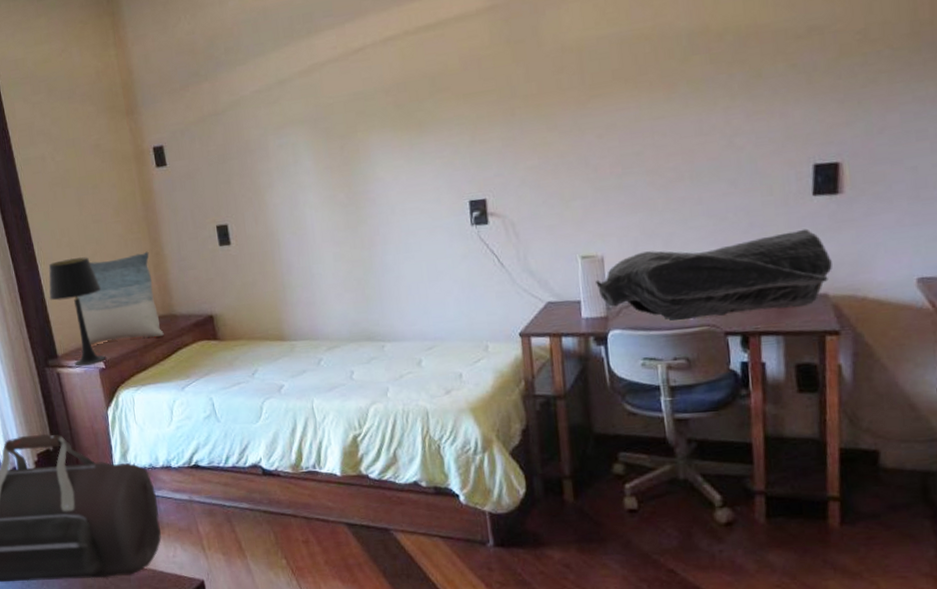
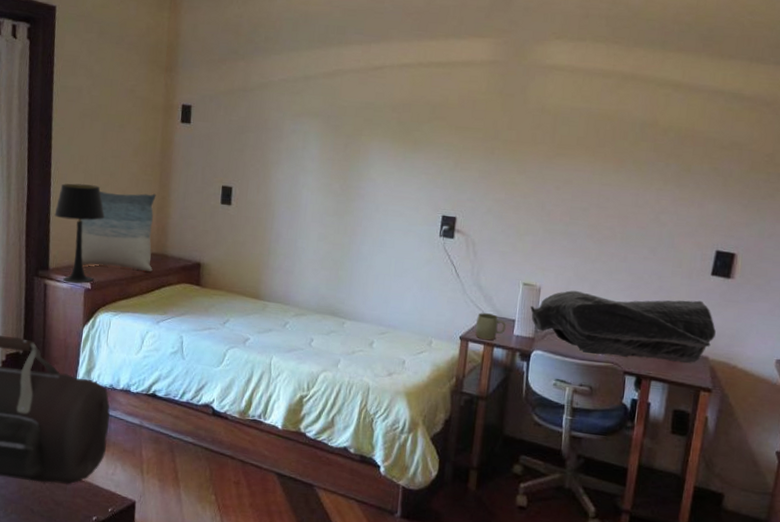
mug: none [534,299,571,332] -> present [475,313,506,341]

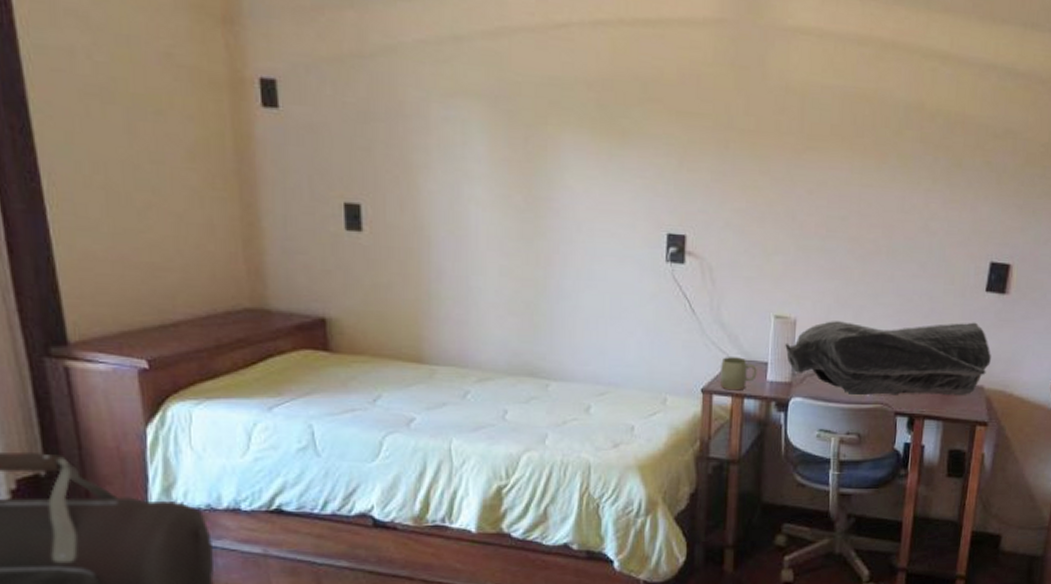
table lamp: present [54,183,105,284] -> none [61,206,155,364]
pillow: present [80,191,156,272] -> none [111,218,249,337]

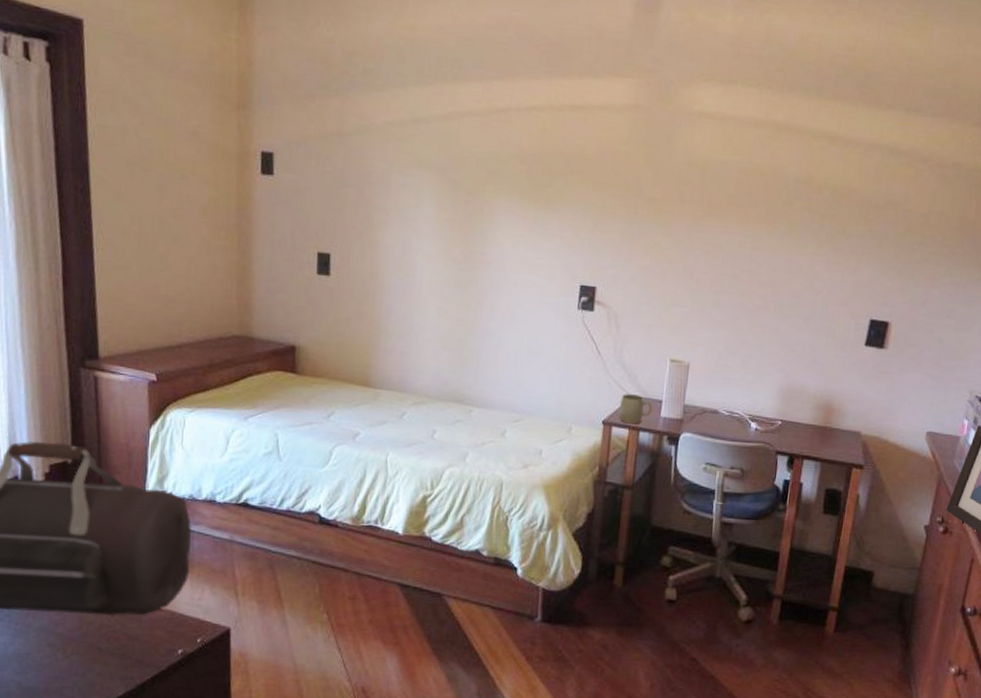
jacket: present [785,321,991,397] -> none [678,366,869,439]

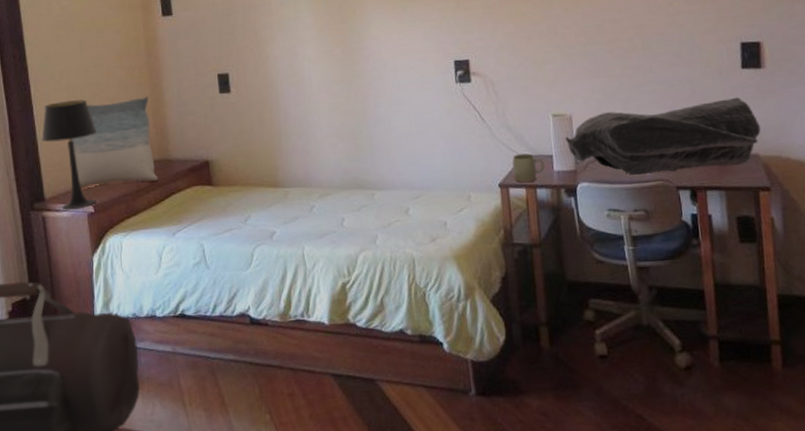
table lamp: none [101,250,170,376] -> present [42,99,98,211]
pillow: none [136,260,235,359] -> present [71,96,158,188]
jacket: none [678,366,869,439] -> present [565,97,761,175]

